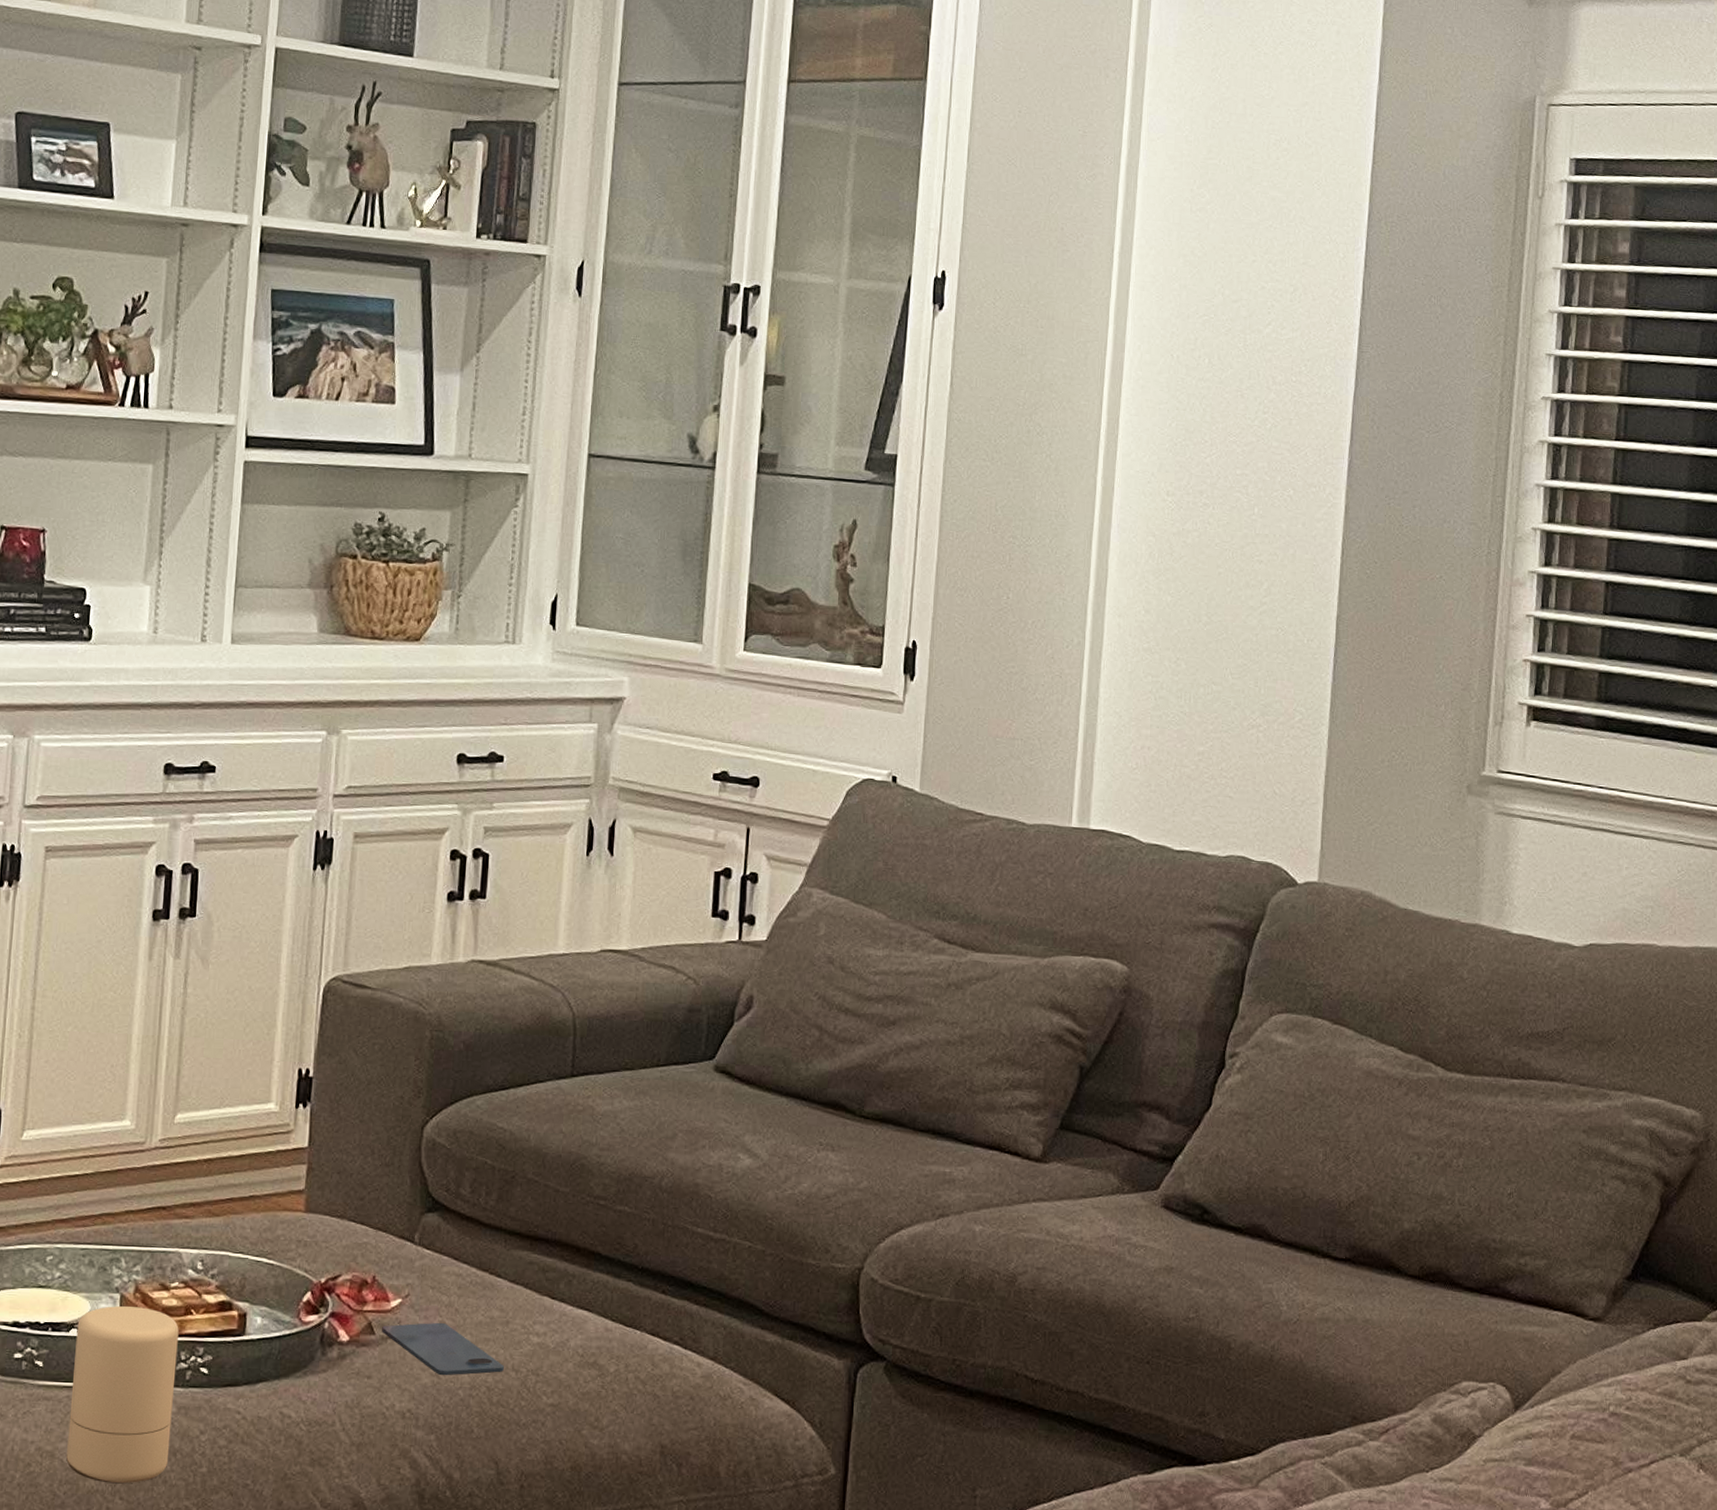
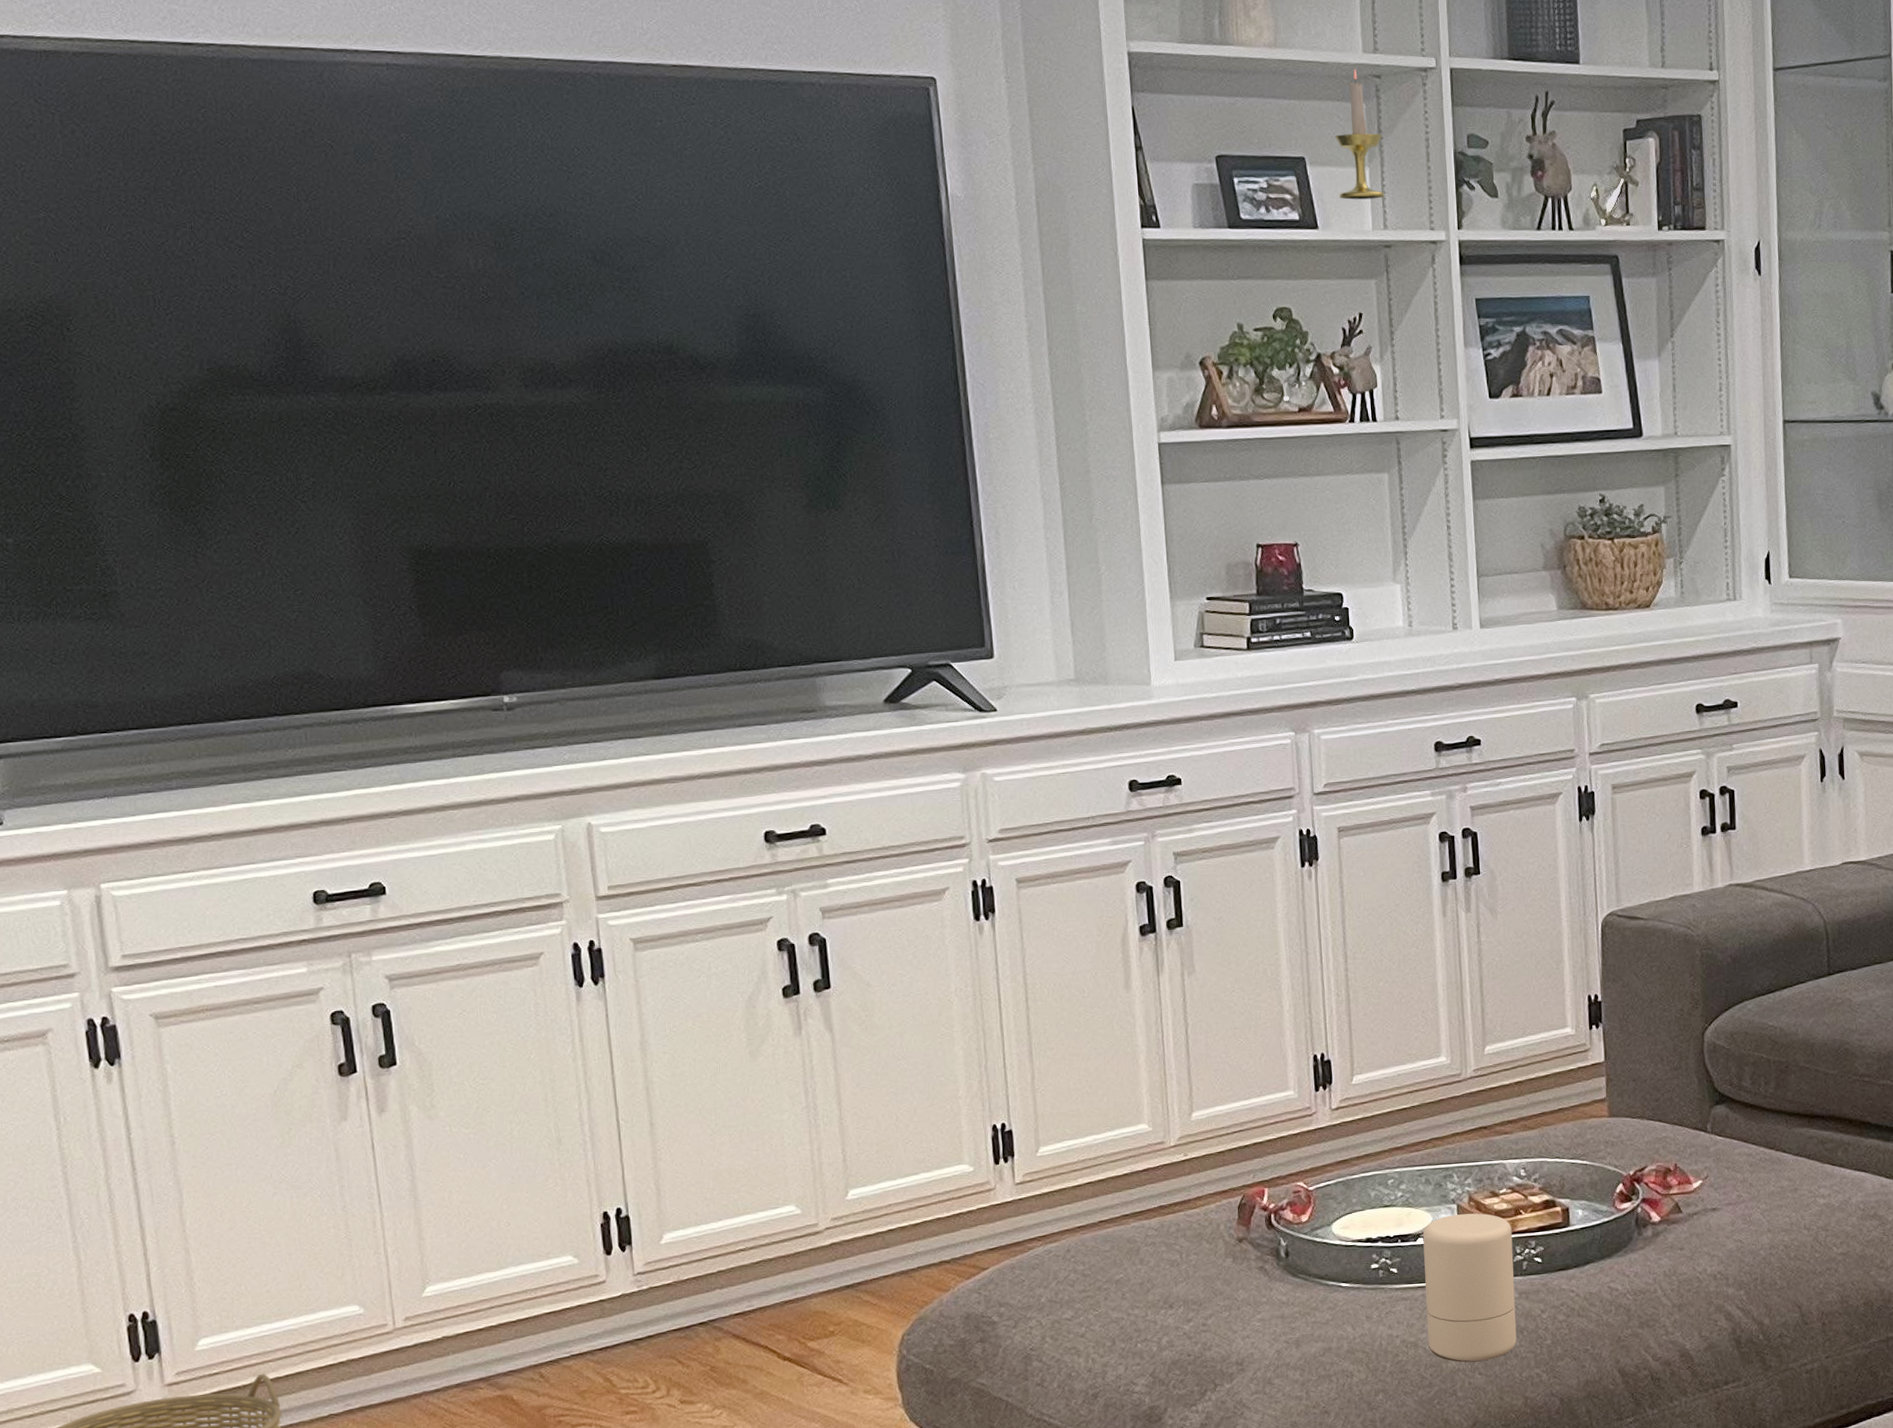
candlestick: none [140,36,195,174] -> present [1334,67,1385,200]
smartphone: present [382,1322,504,1376] -> none [1688,1196,1797,1241]

